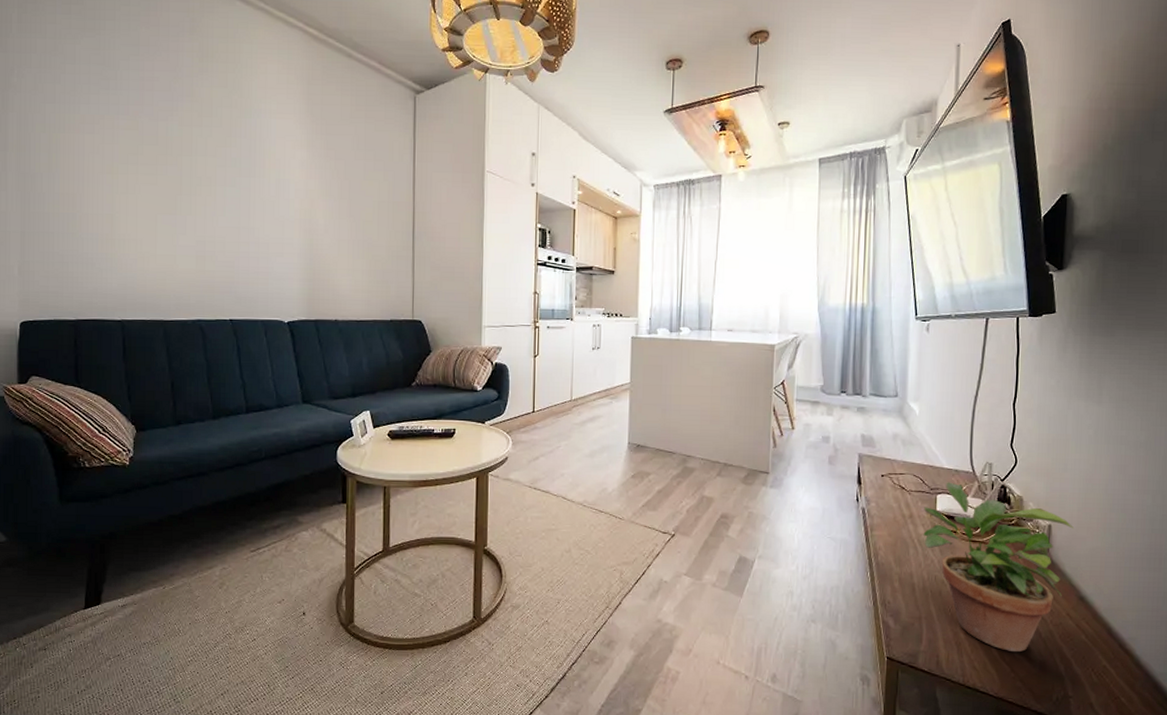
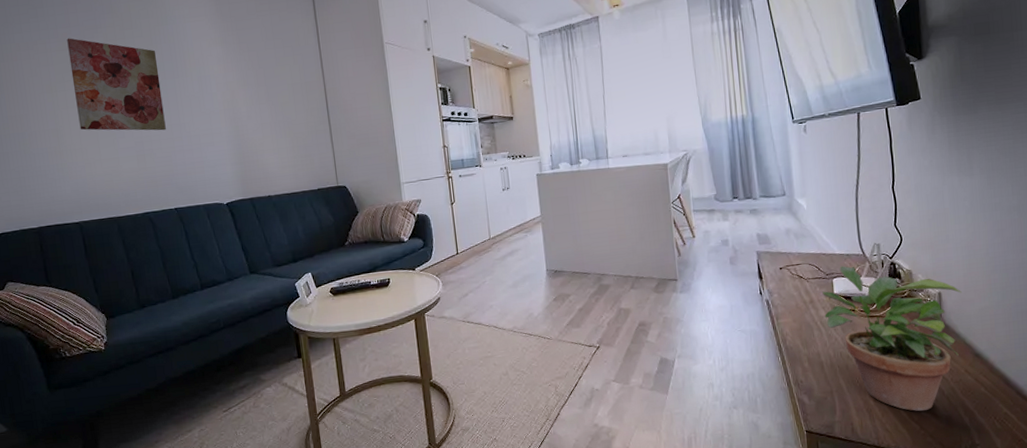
wall art: none [137,117,234,233] -> present [67,38,166,131]

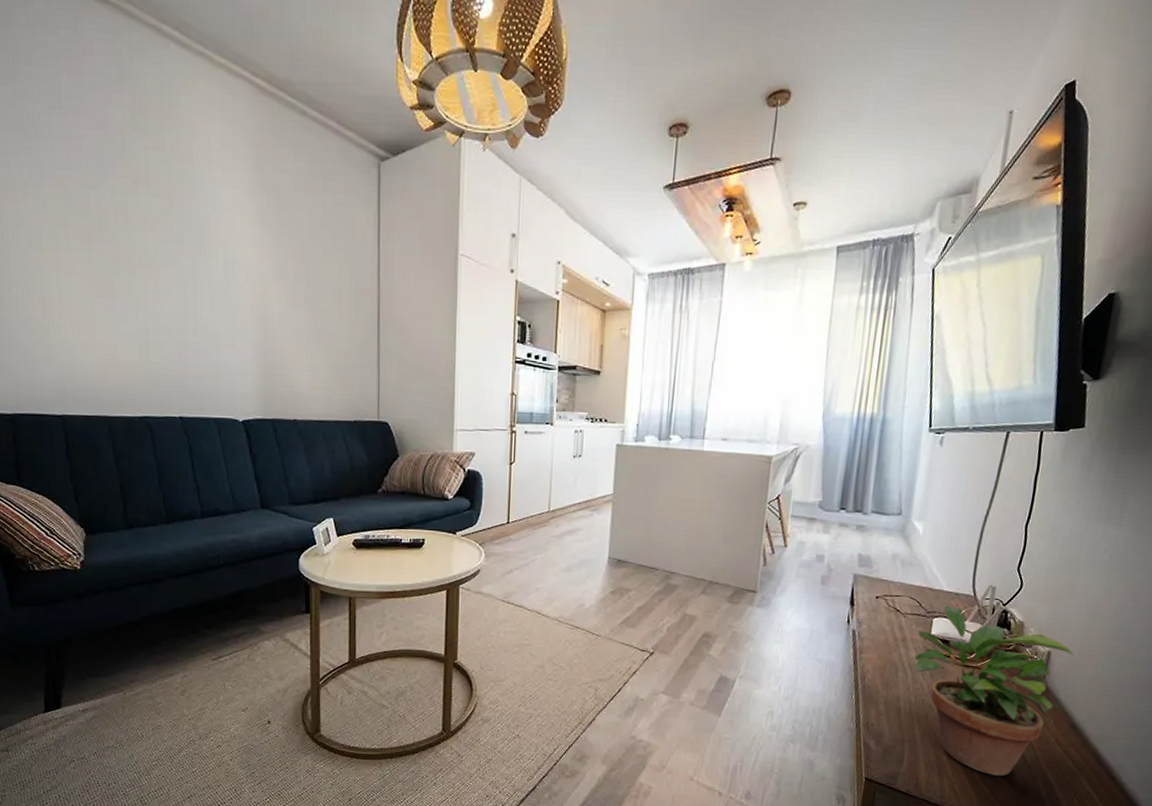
wall art: present [67,38,166,131] -> none [65,183,179,320]

